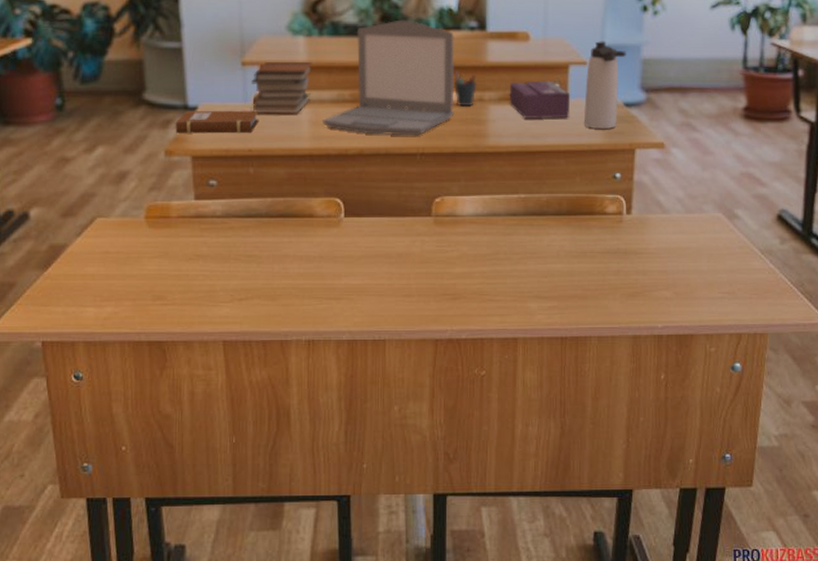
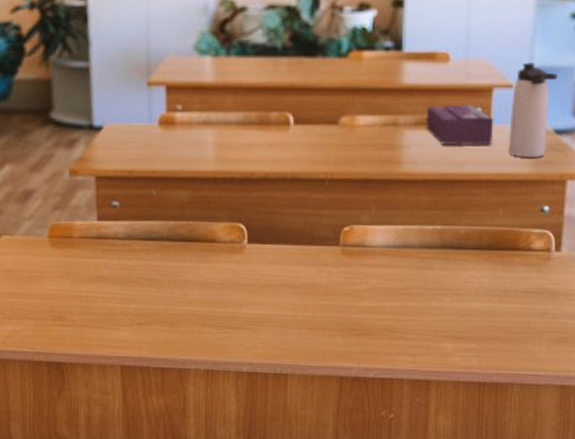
notebook: present [174,110,259,134] -> none [79,130,164,155]
book stack: present [251,61,312,114] -> none [157,82,219,136]
laptop: present [323,20,454,136] -> none [228,39,368,161]
pen holder: present [454,71,478,107] -> none [367,93,392,131]

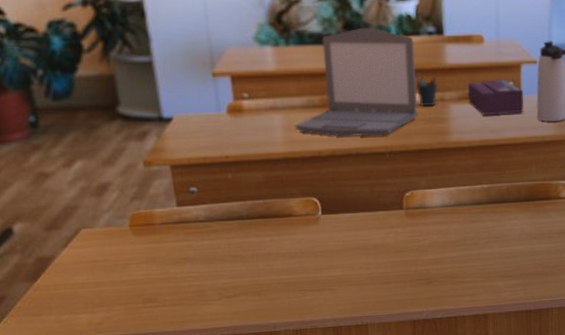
laptop: none [228,39,368,161] -> present [295,27,419,137]
pen holder: none [367,93,392,131] -> present [416,74,439,107]

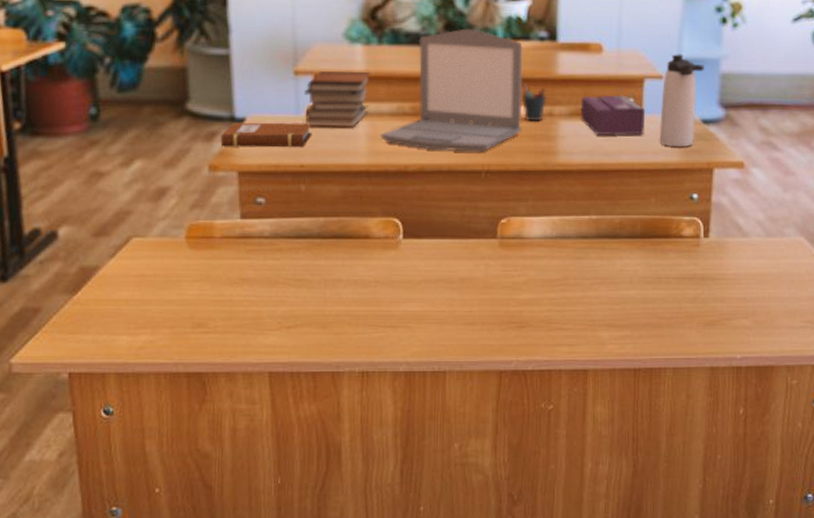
notebook: none [150,119,234,144] -> present [219,122,313,148]
book stack: none [223,70,282,122] -> present [304,71,370,128]

